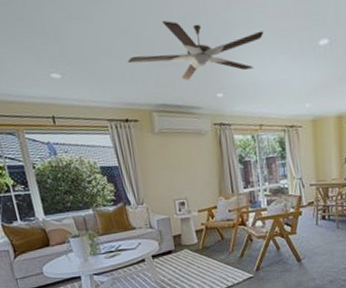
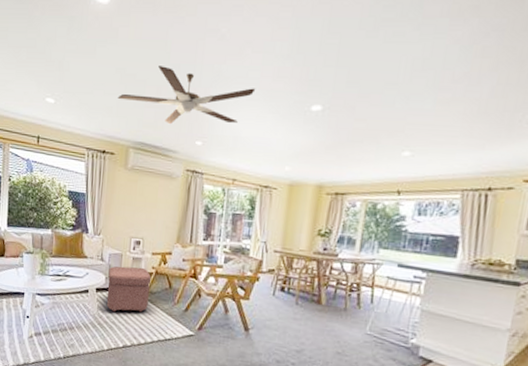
ottoman: none [160,226,206,274] -> present [106,266,152,313]

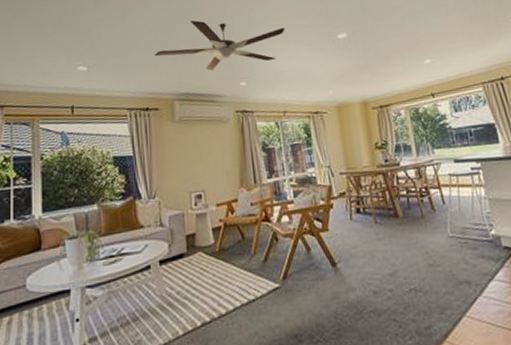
ottoman: present [106,266,152,313] -> none [171,223,223,285]

